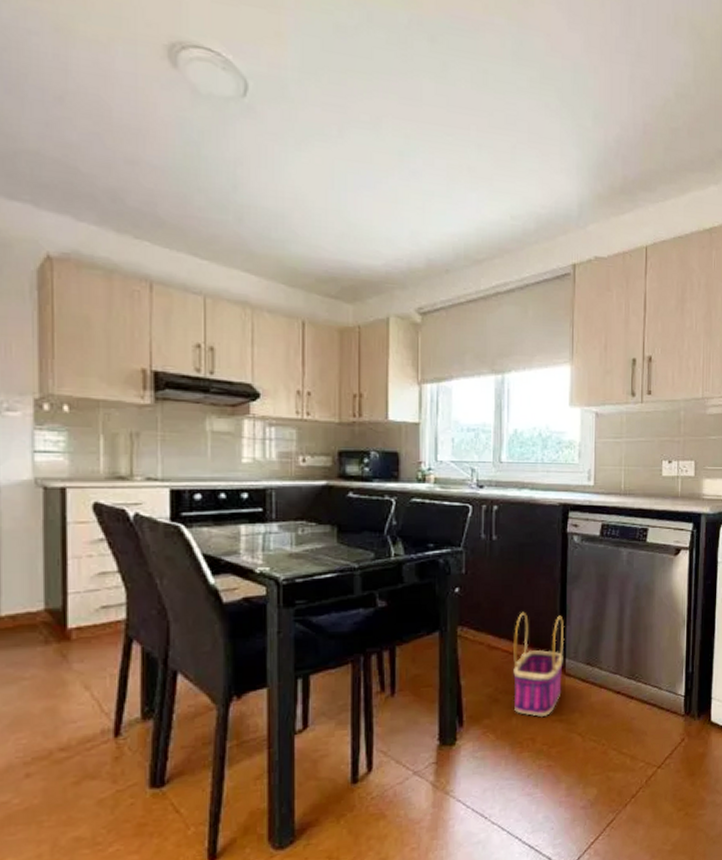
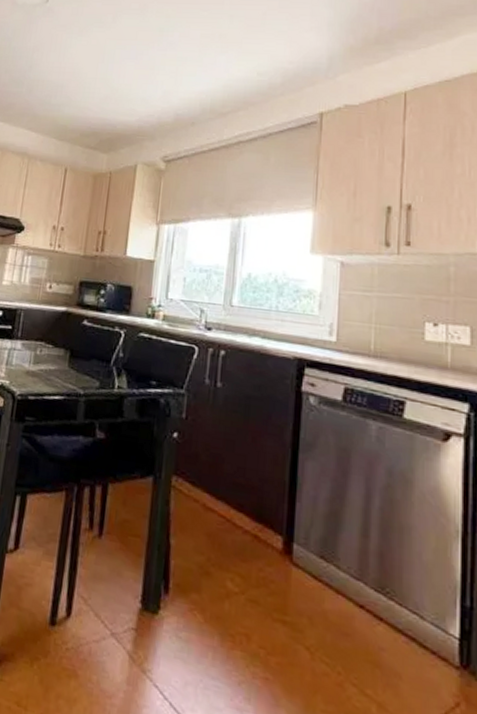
basket: present [513,612,565,718] -> none [227,474,294,611]

